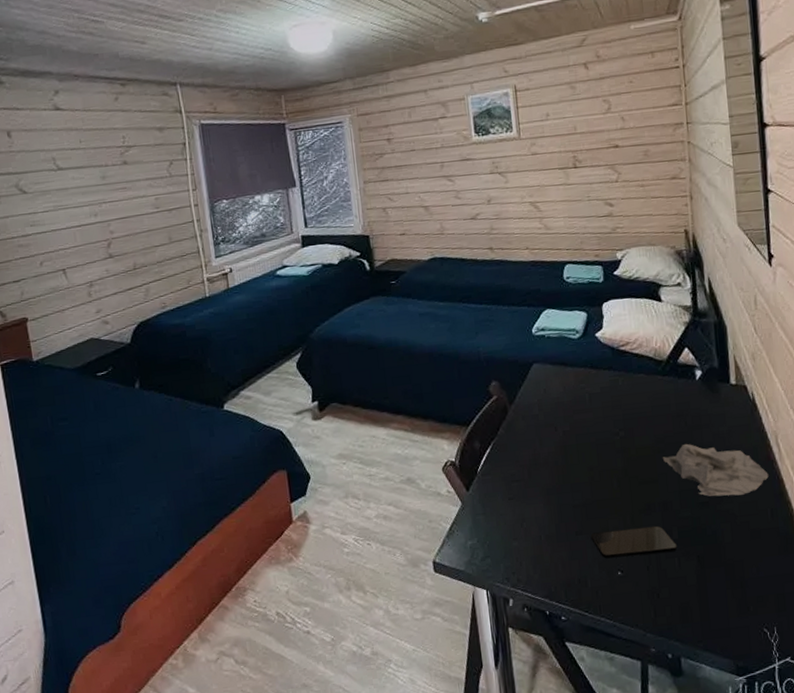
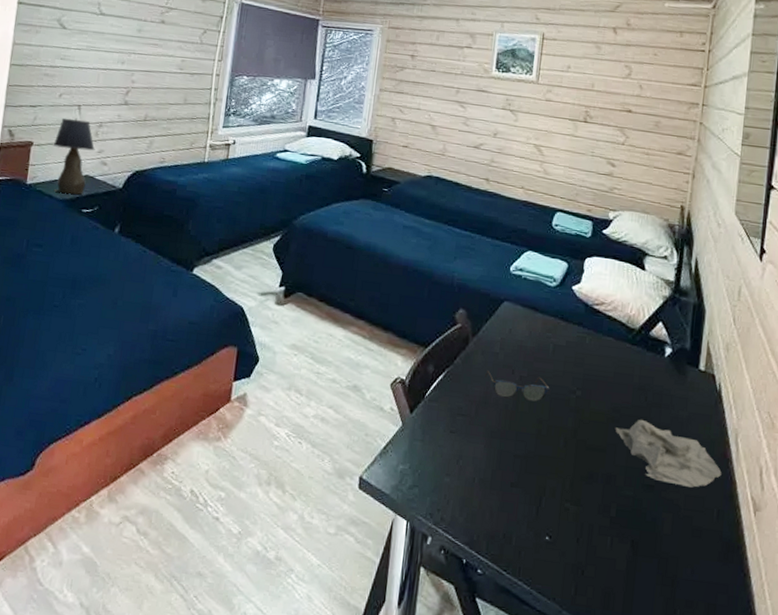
table lamp: none [48,283,94,363] -> present [53,118,95,195]
glasses: none [530,427,594,456] -> present [485,370,550,402]
phone: present [590,525,678,559] -> none [525,488,613,529]

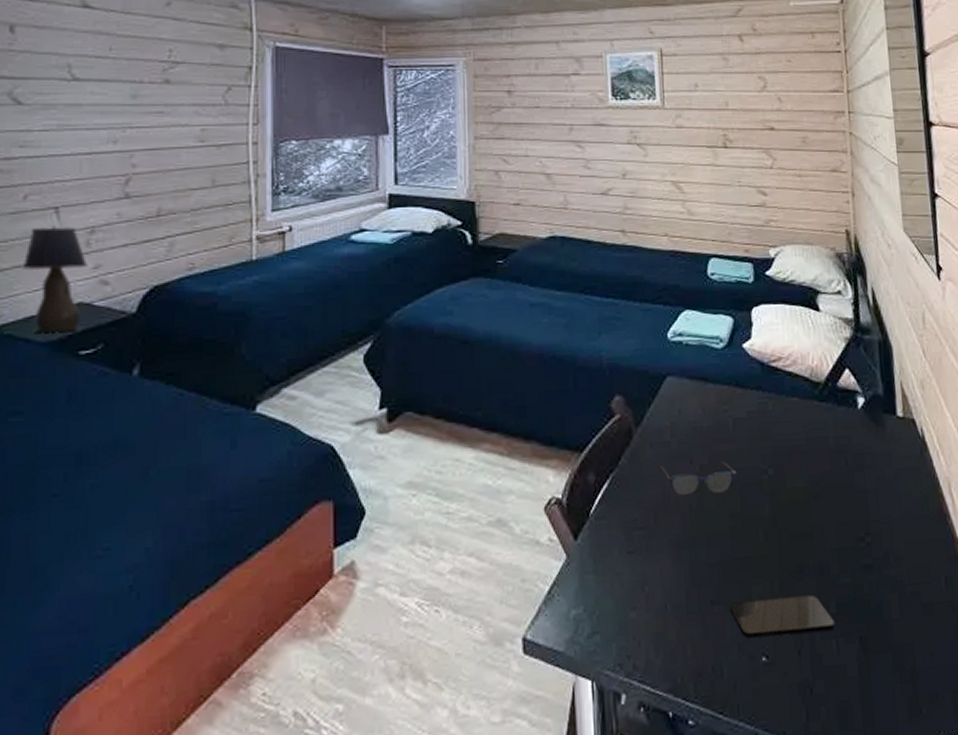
phone: none [525,488,613,529] -> present [729,594,836,639]
tissue: present [615,419,722,488] -> none [818,488,942,558]

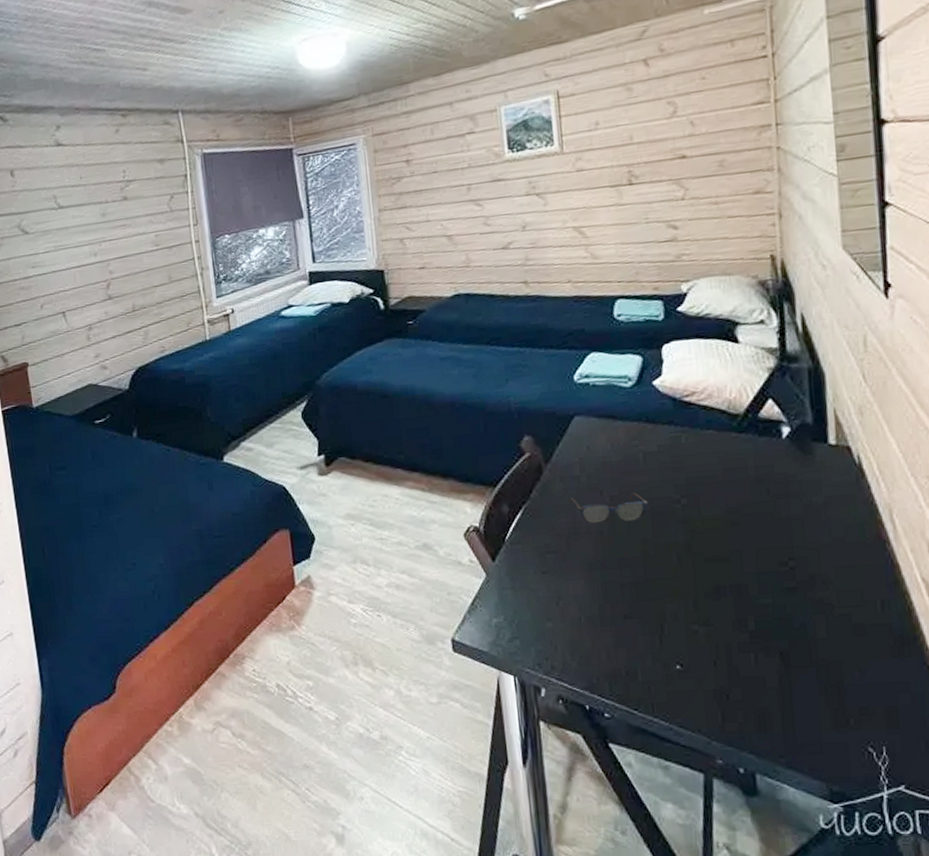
table lamp: present [22,225,89,334] -> none [48,326,92,410]
phone: present [729,594,836,639] -> none [642,613,754,649]

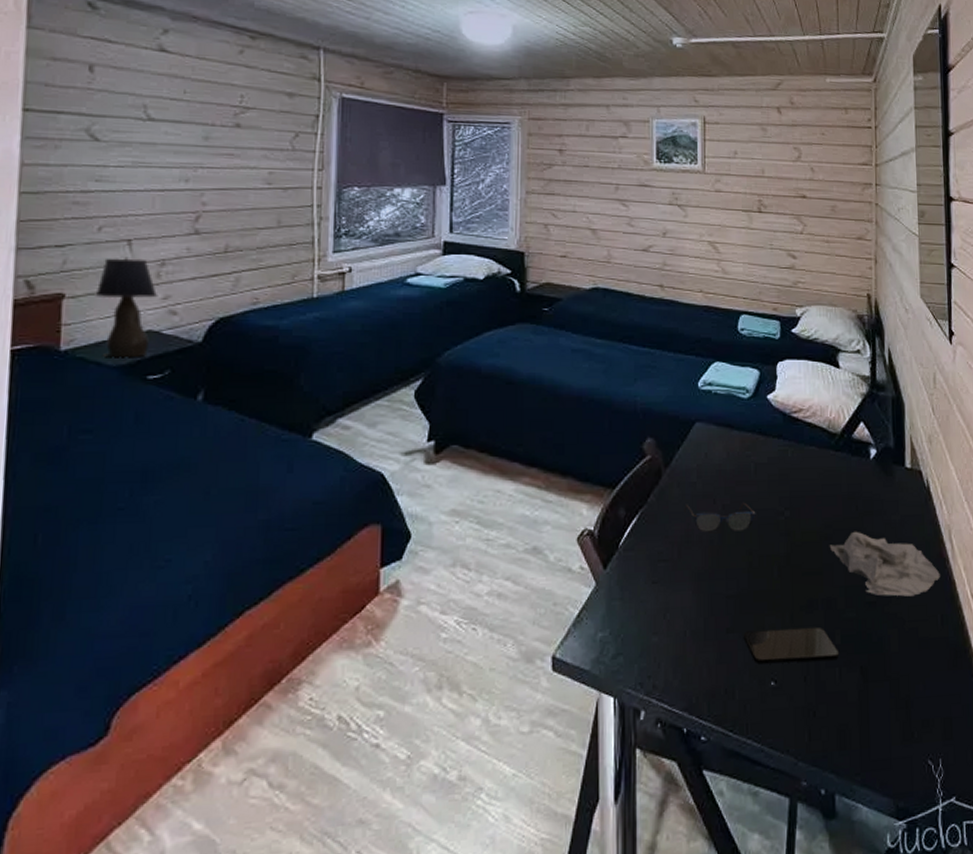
table lamp: none [48,326,92,410] -> present [95,256,158,358]
phone: none [642,613,754,649] -> present [743,626,840,665]
tissue: none [736,515,879,582] -> present [829,531,940,597]

